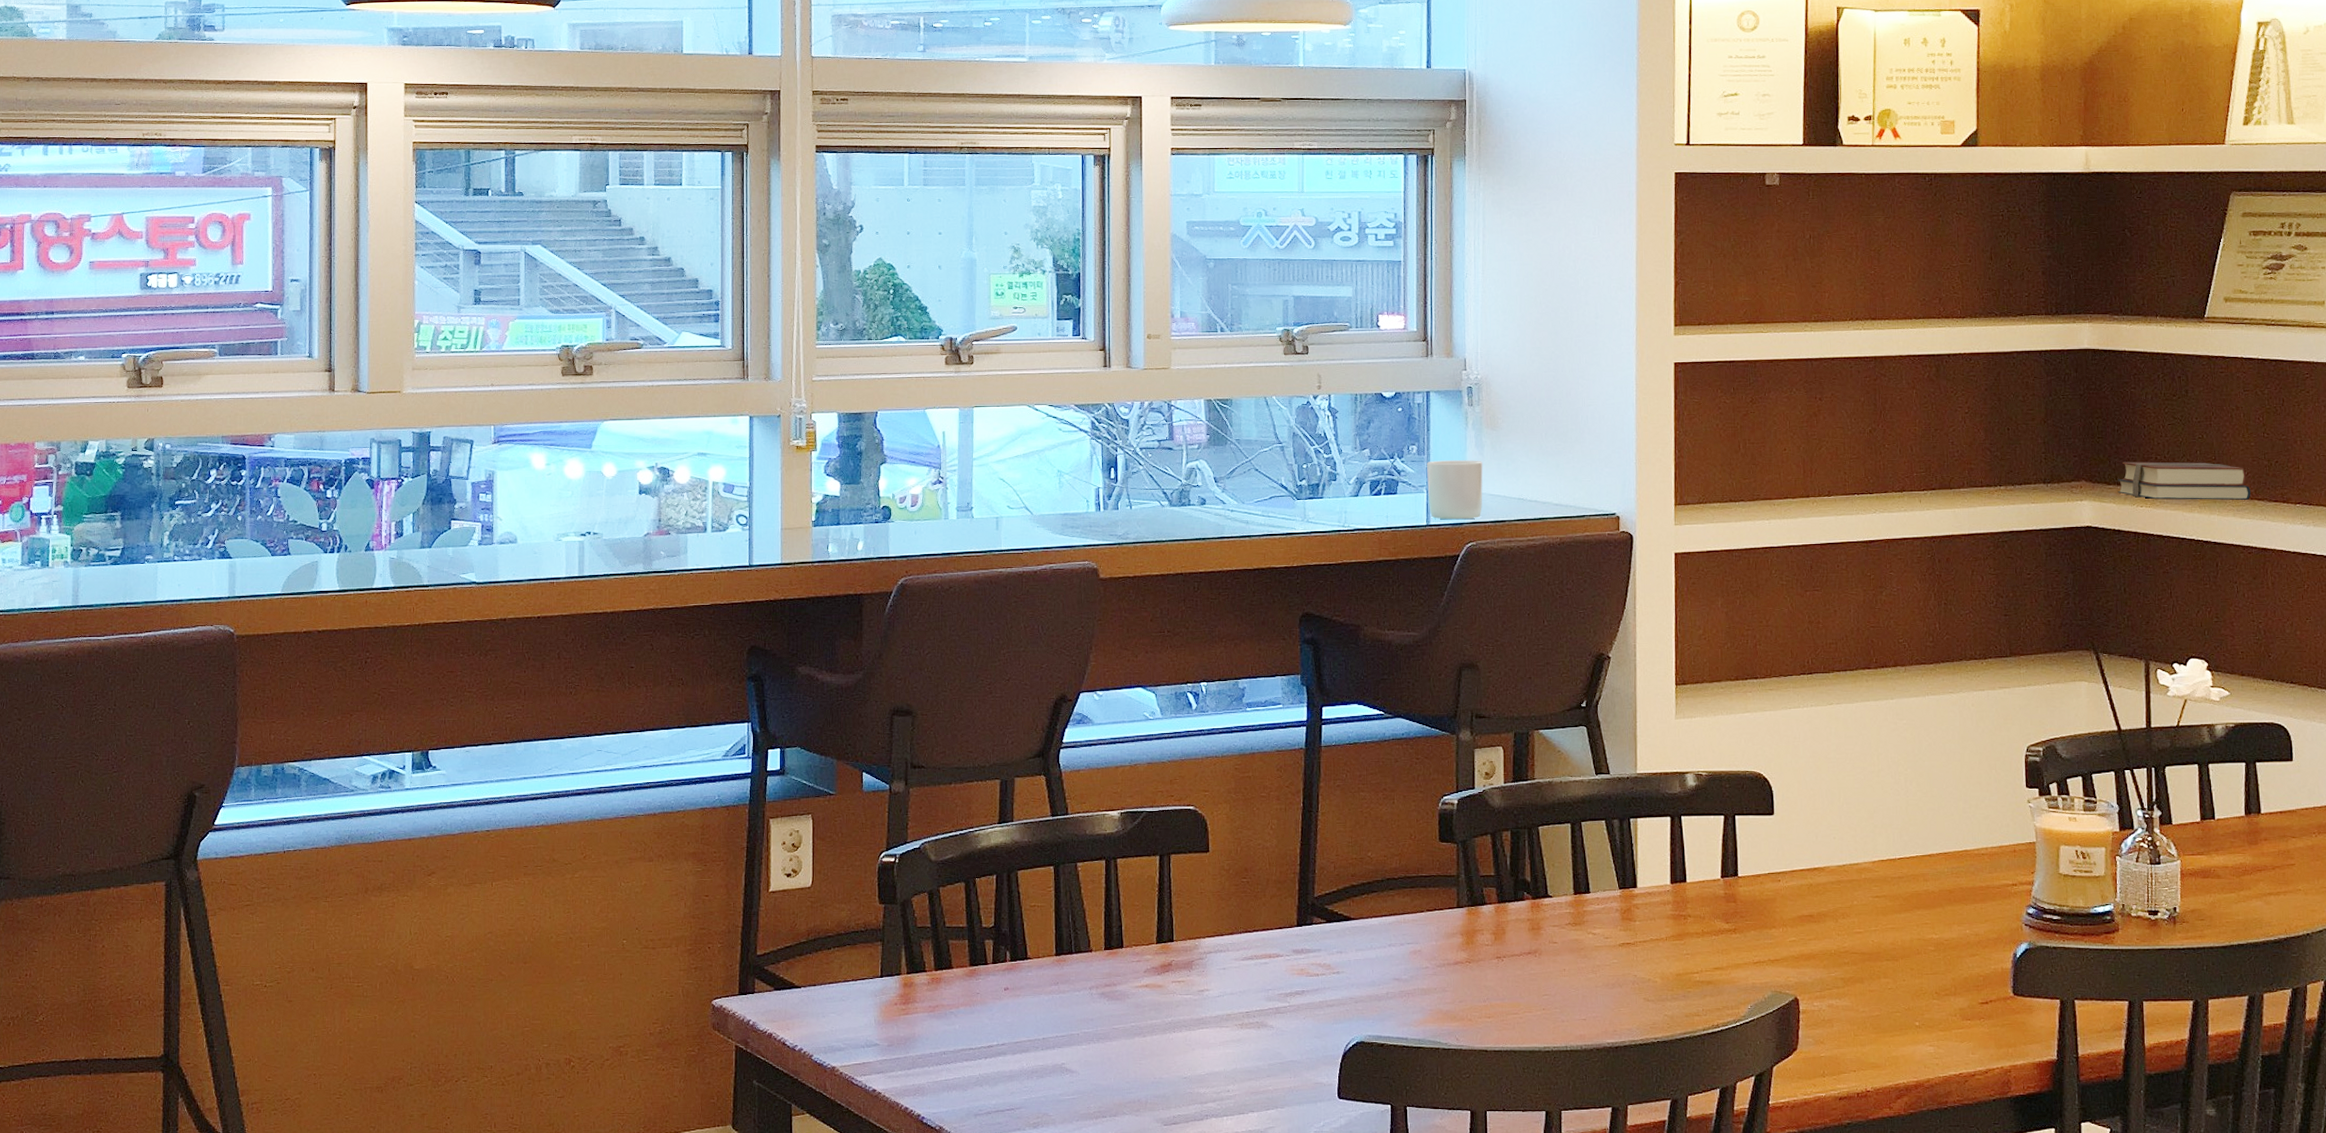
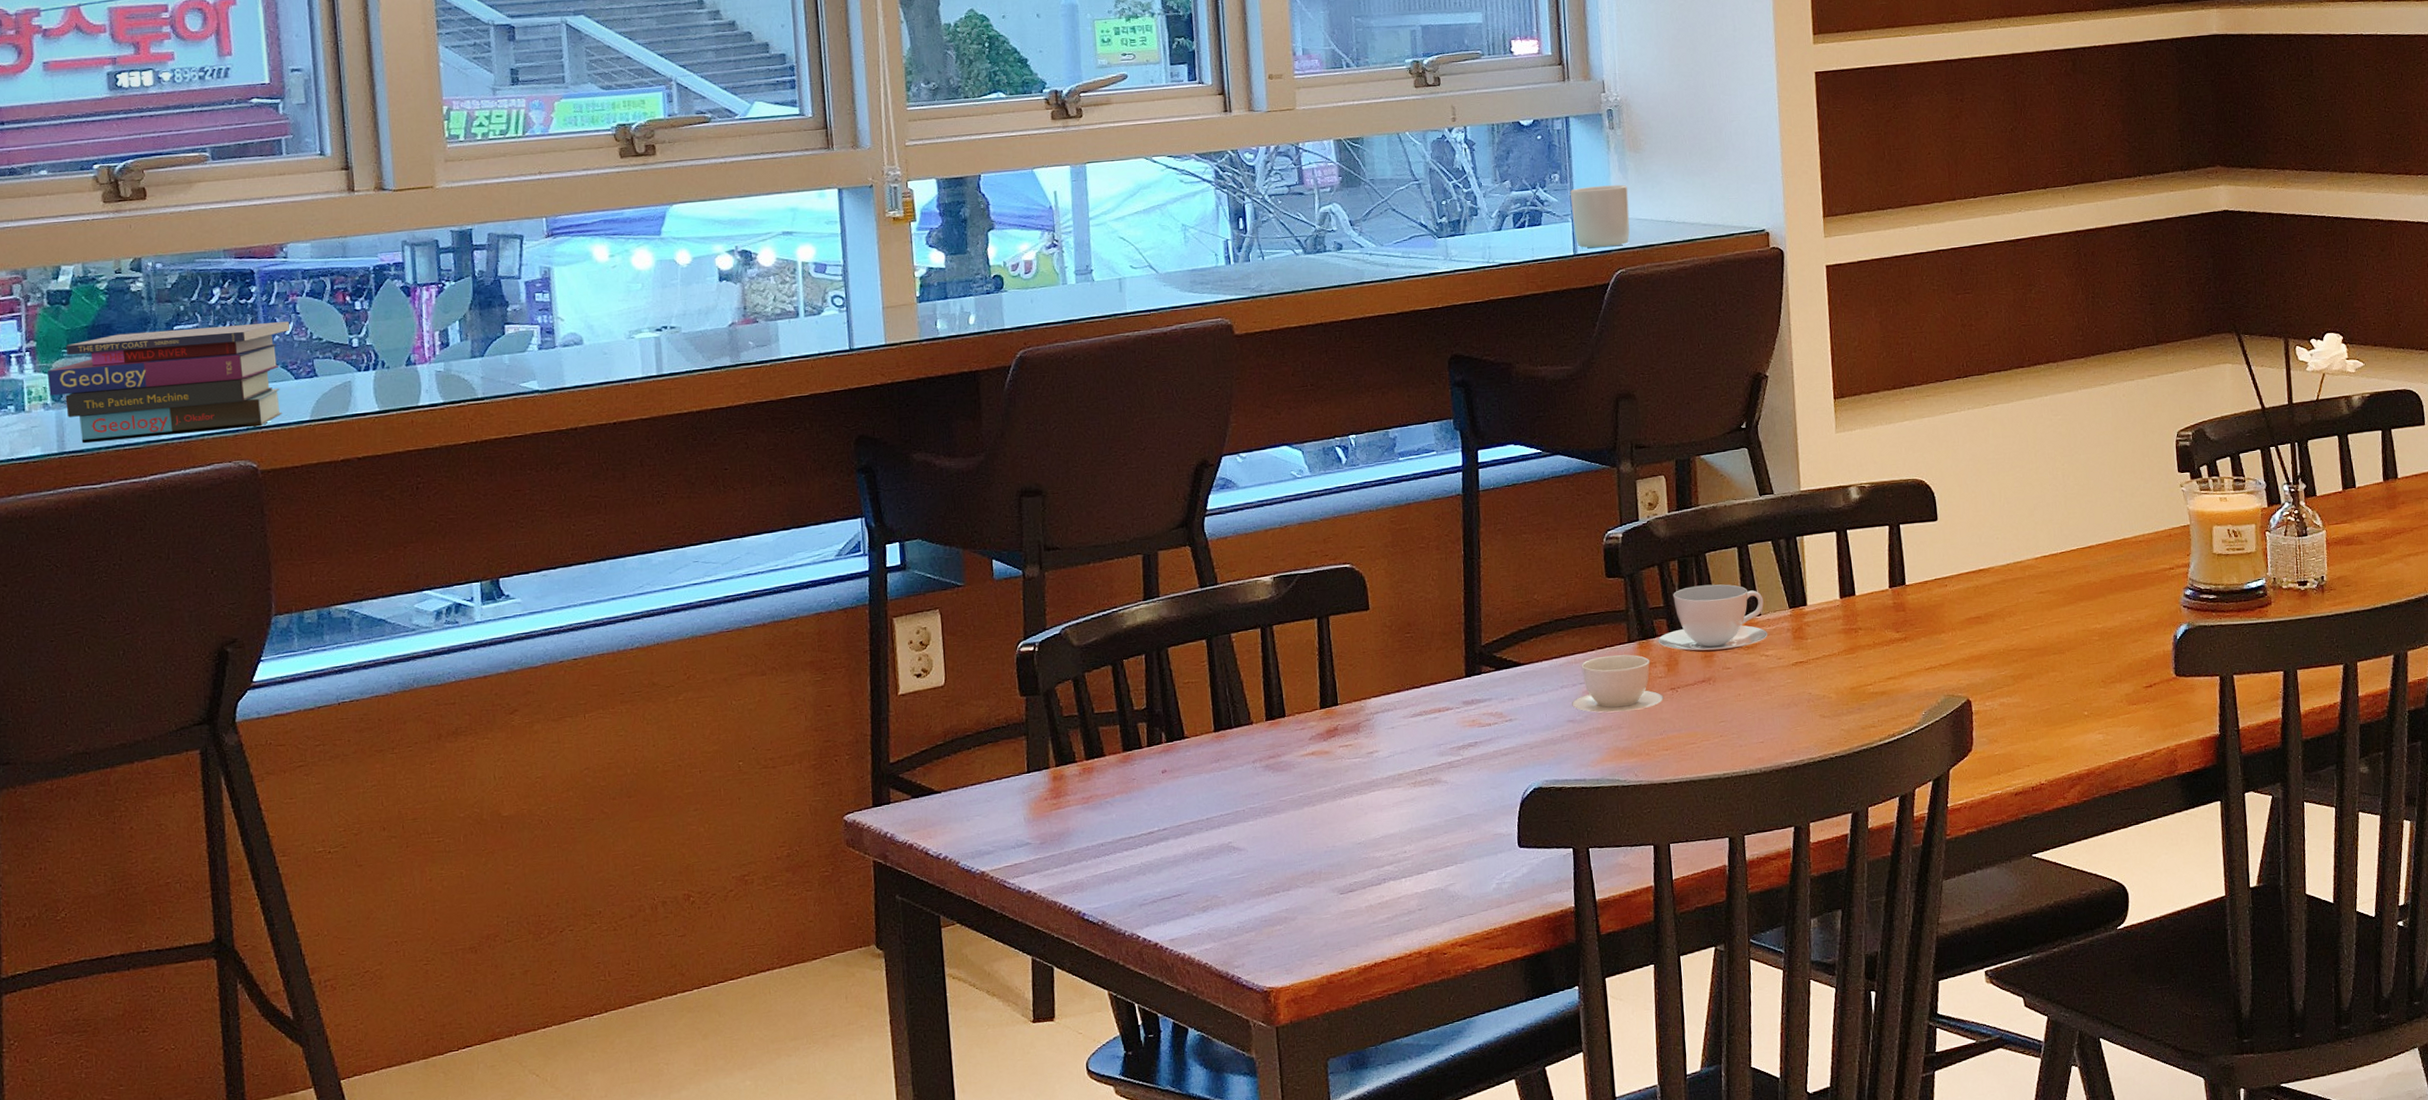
books: none [70,503,271,600] -> present [48,321,290,444]
teacup: none [1398,918,1490,975] -> present [1572,654,1665,713]
teacup: none [1486,858,1597,925] -> present [1658,584,1768,653]
books: present [2117,461,2251,500] -> none [2251,140,2375,180]

